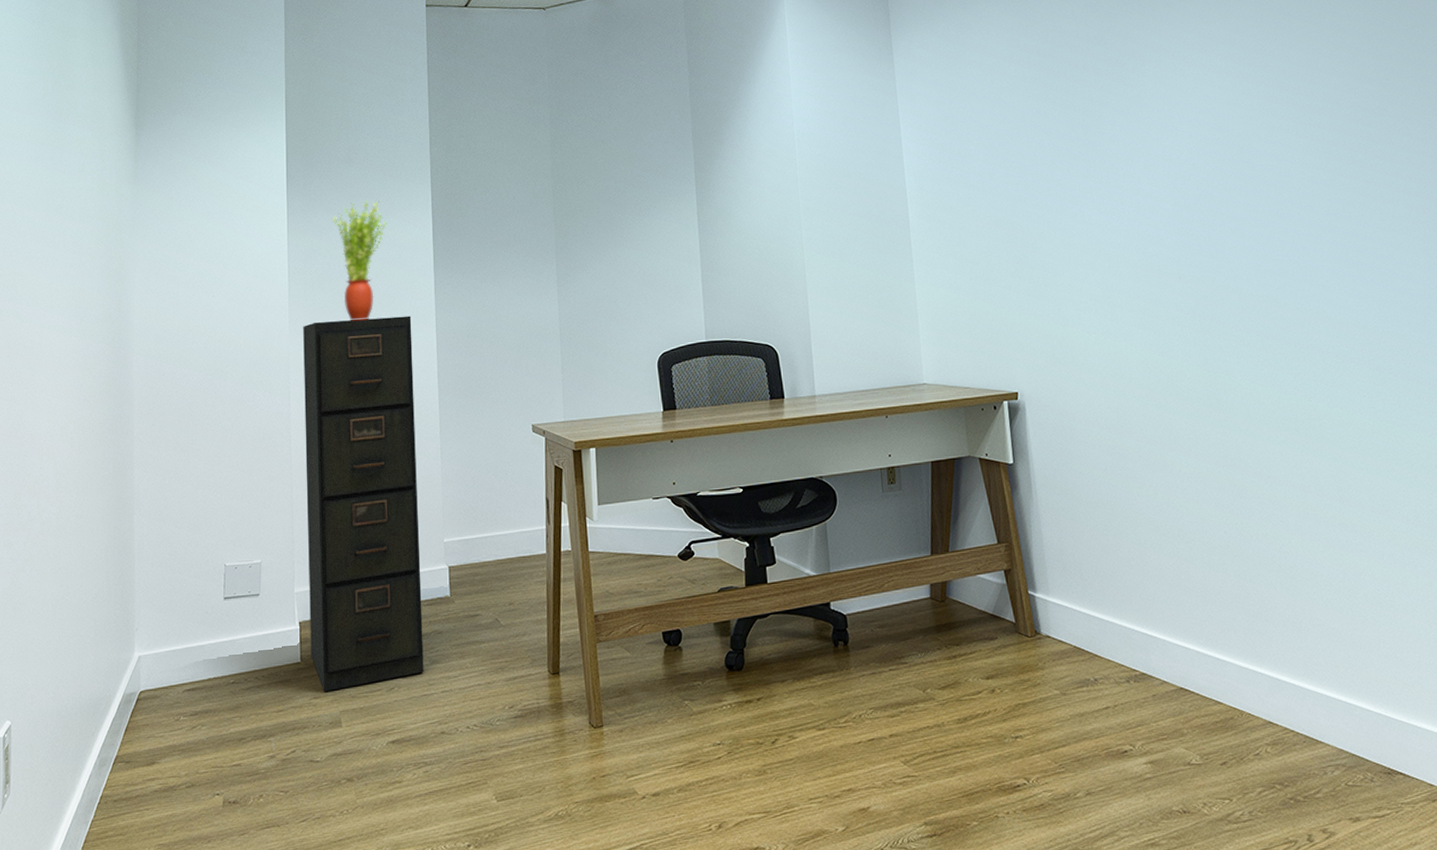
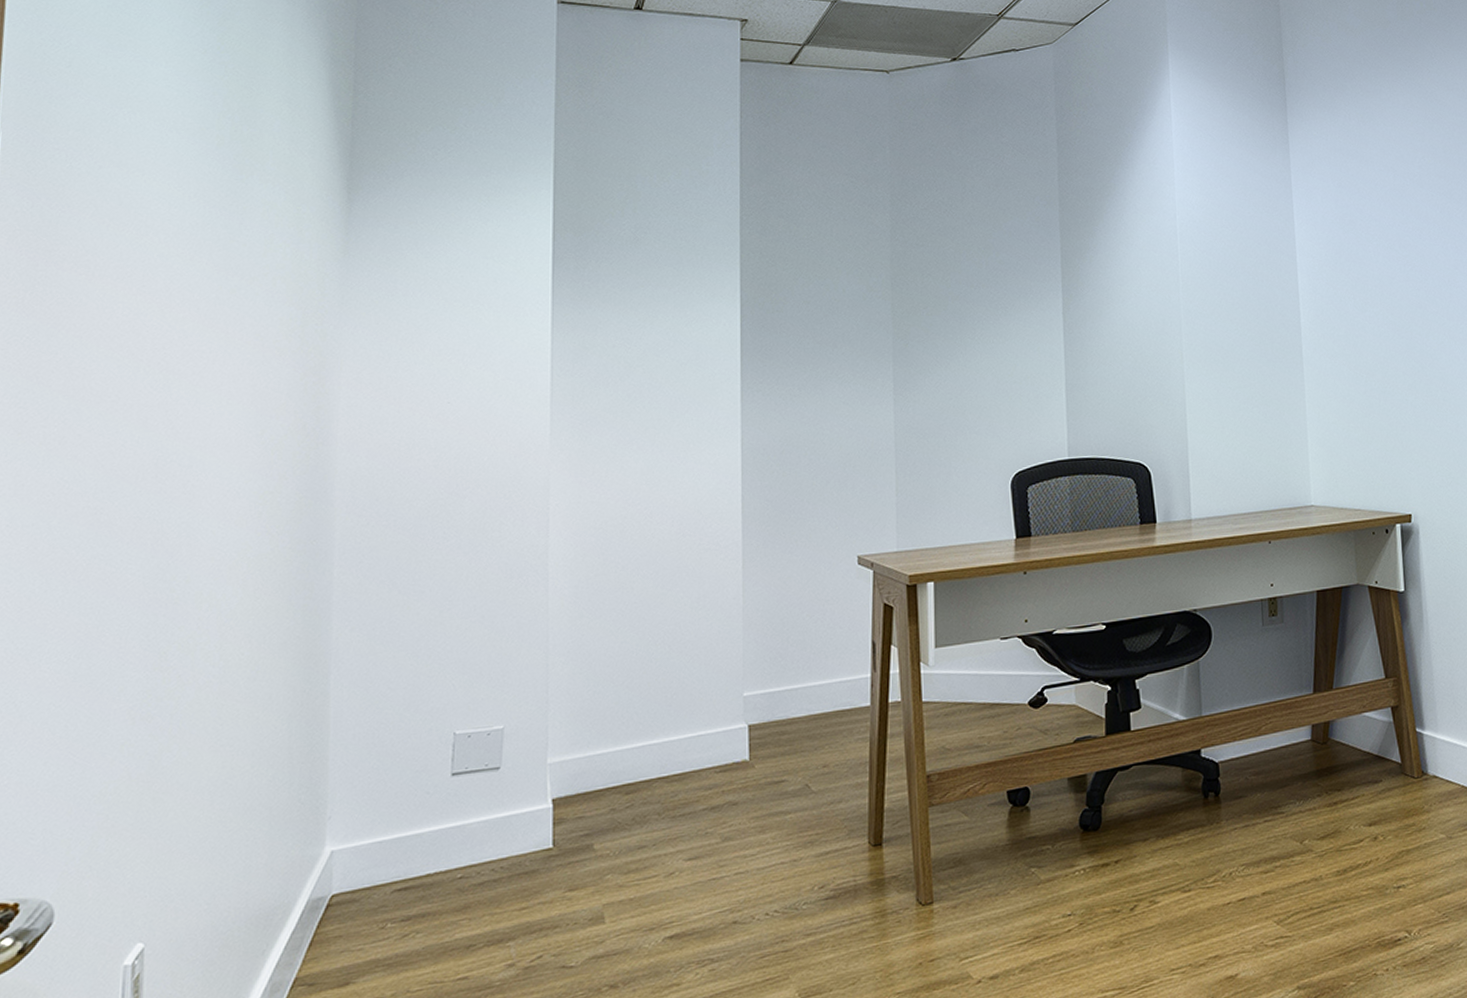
filing cabinet: present [303,315,424,692] -> none [566,428,713,882]
potted plant: present [331,200,387,321] -> none [610,289,682,434]

